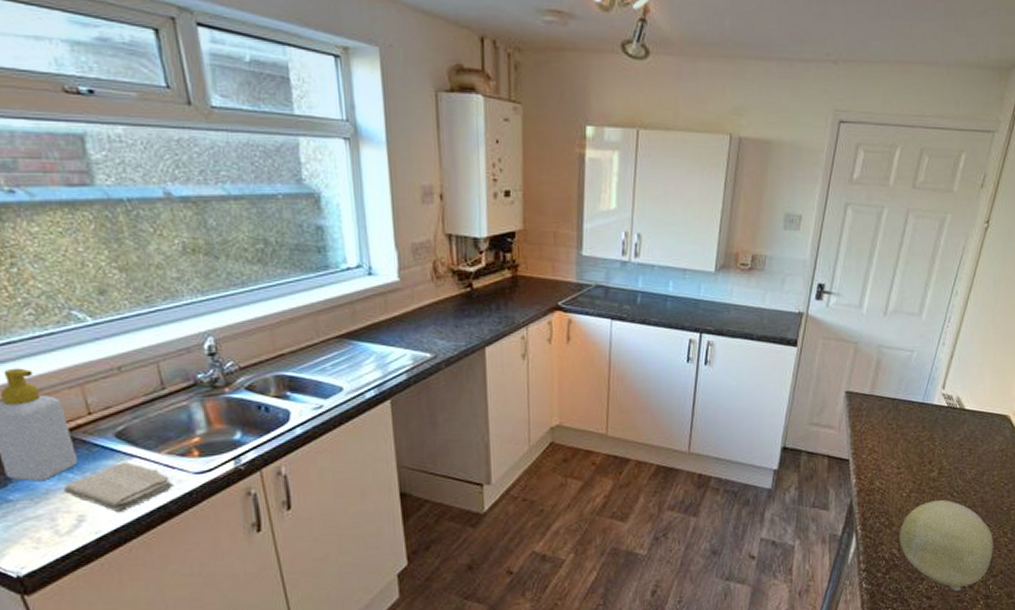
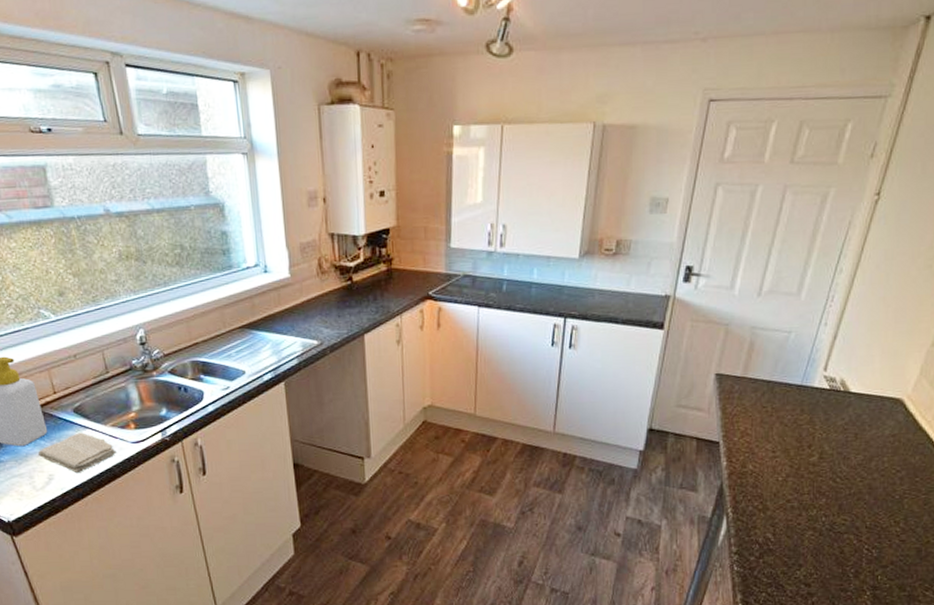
fruit: present [899,500,993,591] -> none [774,486,883,580]

